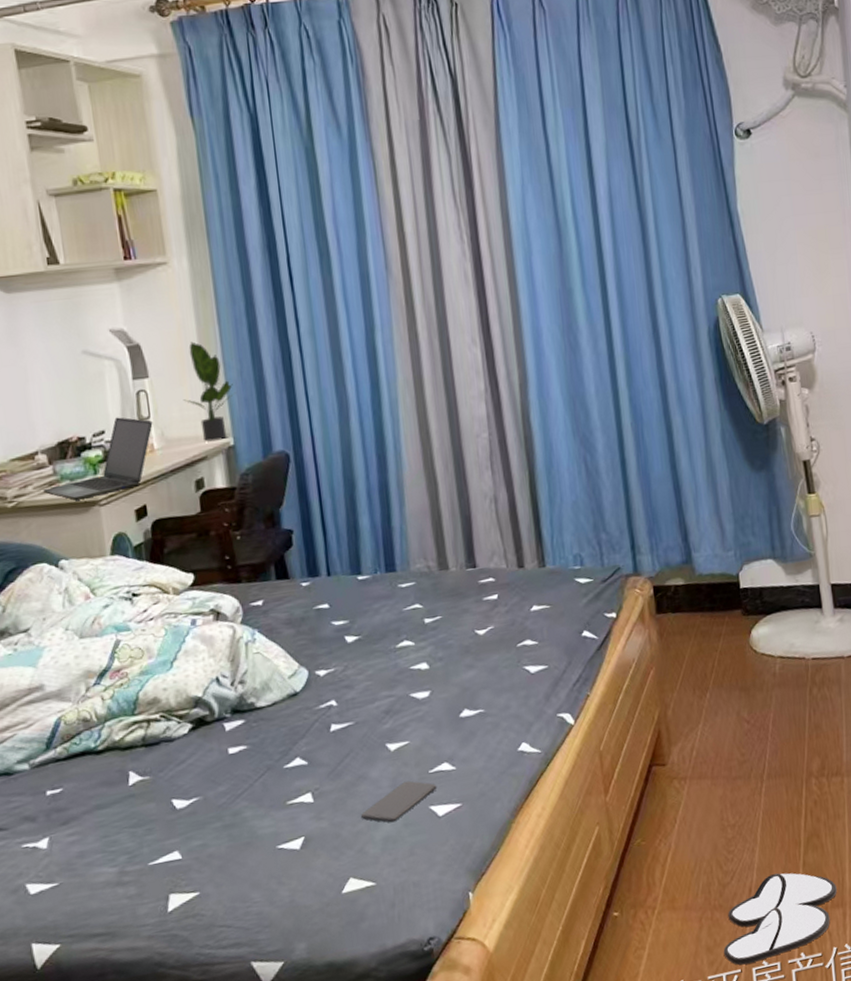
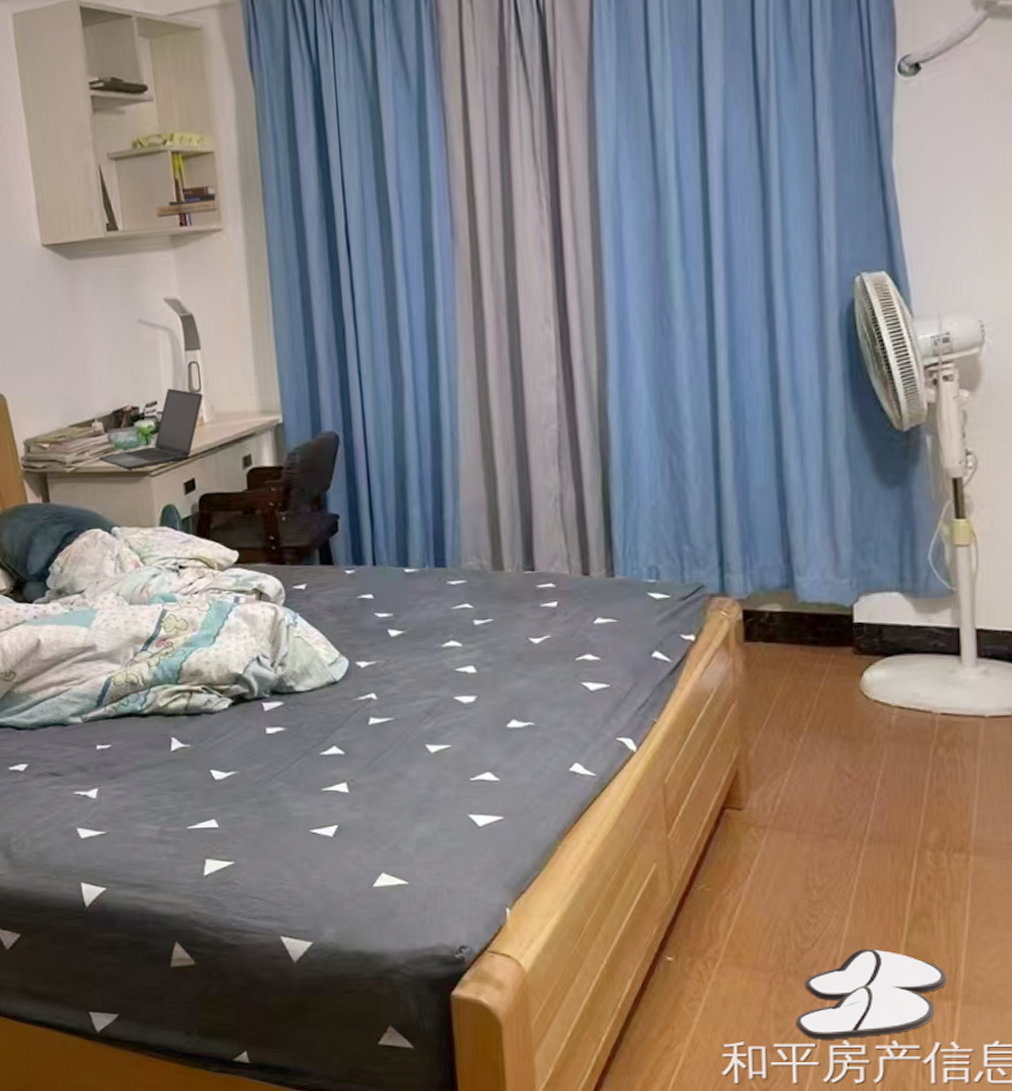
books: none [99,221,163,251] -> present [156,185,219,217]
potted plant: present [183,341,237,442] -> none [233,313,287,418]
smartphone: present [360,780,437,823] -> none [395,785,478,825]

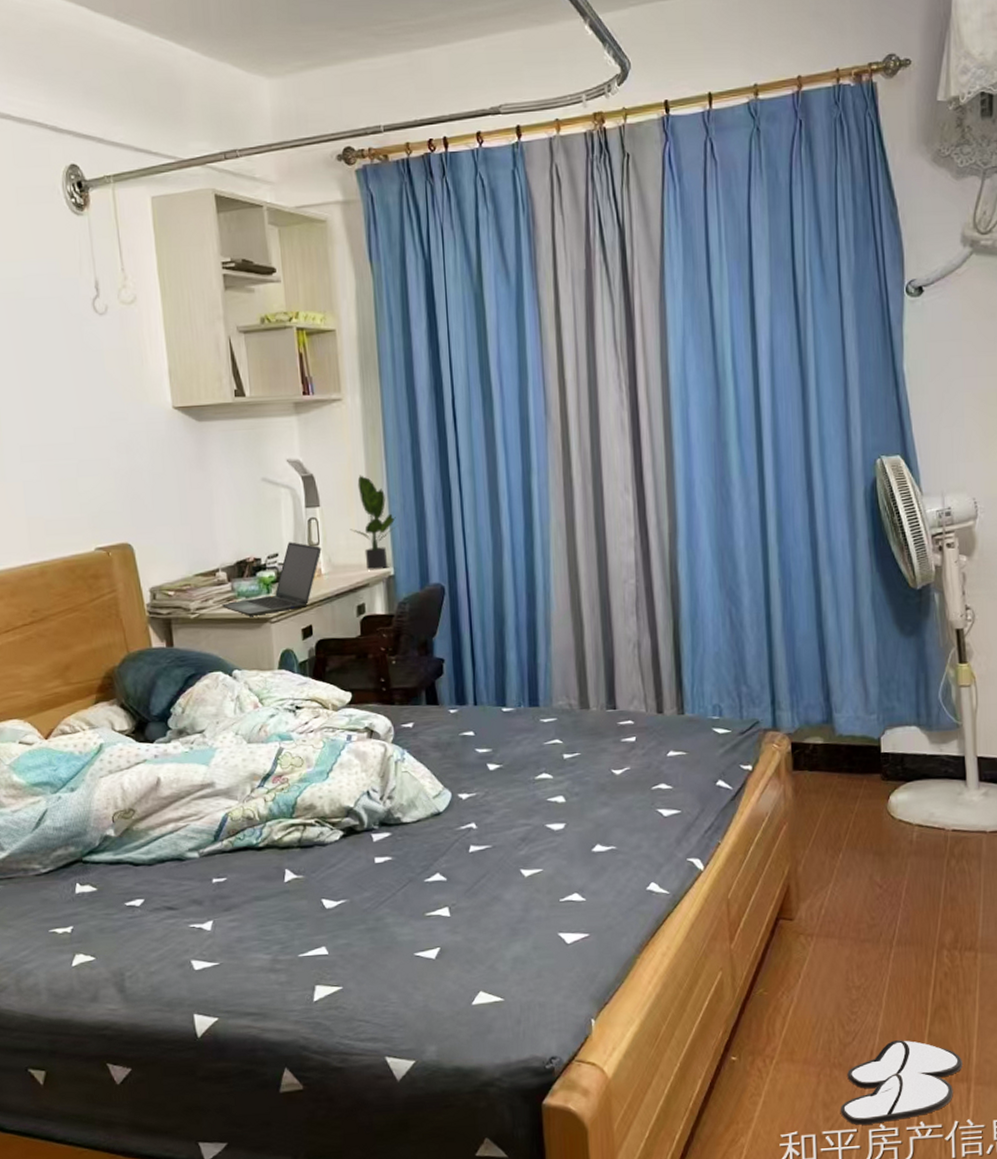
books: present [156,185,219,217] -> none [281,360,339,386]
potted plant: none [233,313,287,418] -> present [350,475,399,570]

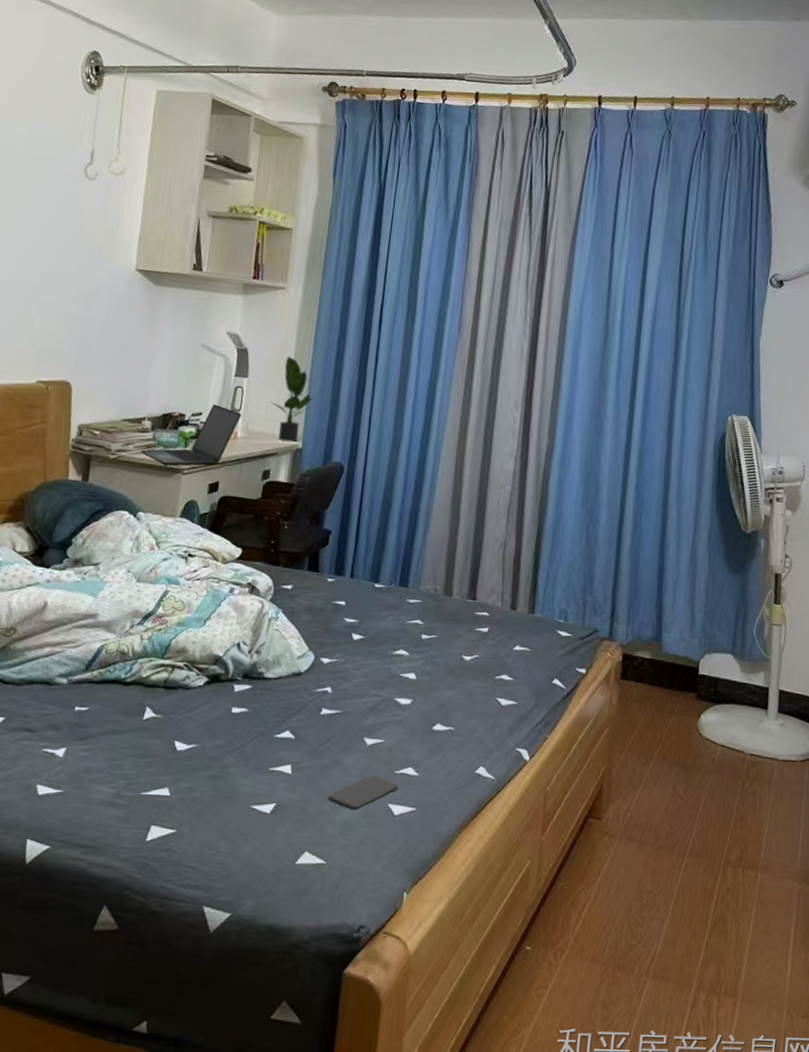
smartphone: none [493,906,567,944] -> present [327,775,399,810]
slippers: present [840,1040,962,1125] -> none [617,948,732,1030]

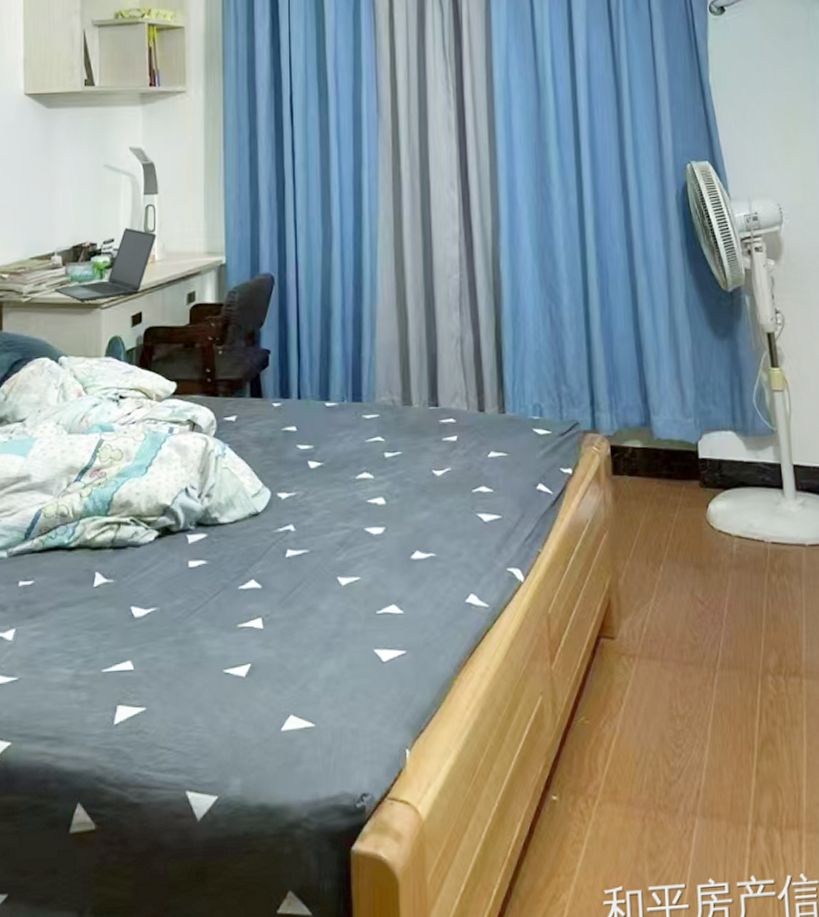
potted plant: present [270,356,315,442] -> none [185,164,233,258]
smartphone: present [327,775,399,810] -> none [306,619,383,662]

